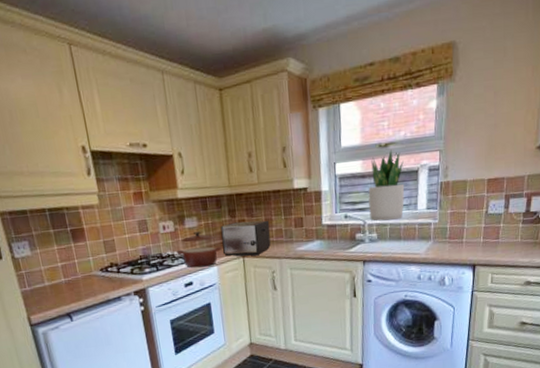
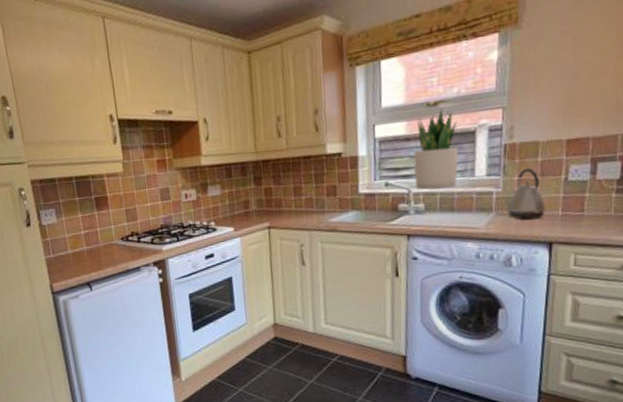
saucepan: present [176,231,222,268] -> none [198,200,246,239]
toaster: present [220,220,271,257] -> none [245,188,300,228]
kettle: none [442,202,472,247] -> present [507,167,547,220]

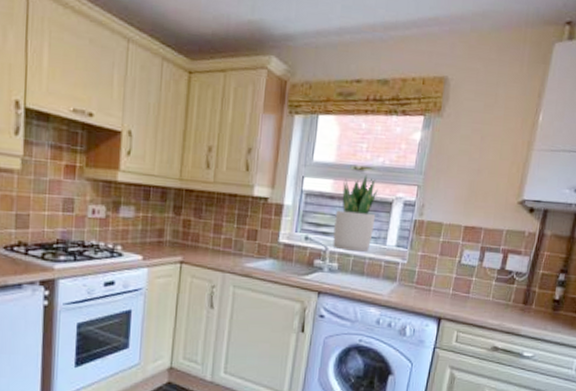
kettle: present [507,167,547,220] -> none [408,245,441,295]

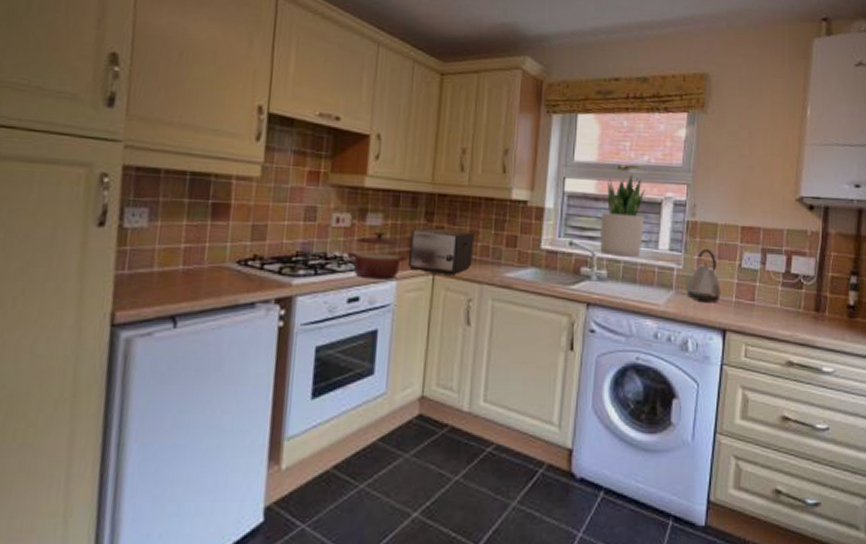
saucepan: none [102,223,158,267] -> present [347,232,408,280]
toaster: none [159,221,219,265] -> present [409,228,475,276]
kettle: none [408,245,441,295] -> present [686,248,722,303]

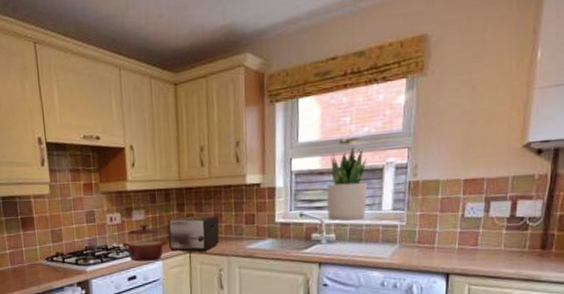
kettle: present [686,248,722,303] -> none [410,204,445,252]

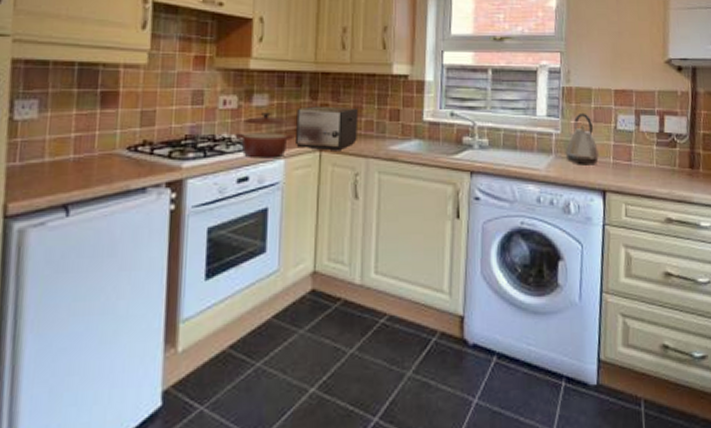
planter: present [327,146,368,221] -> none [479,44,522,126]
kettle: none [410,204,445,252] -> present [565,112,600,165]

